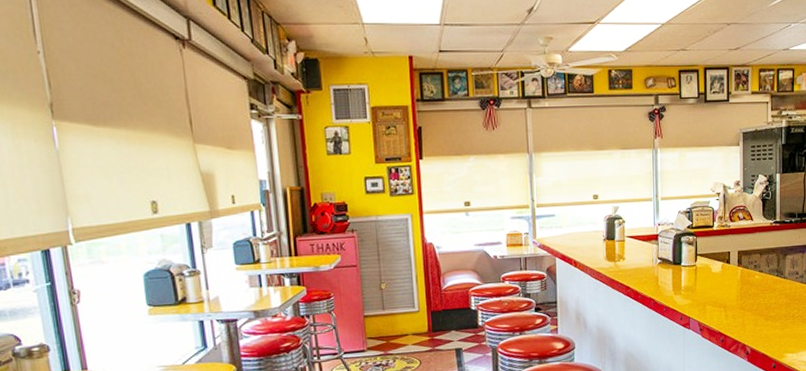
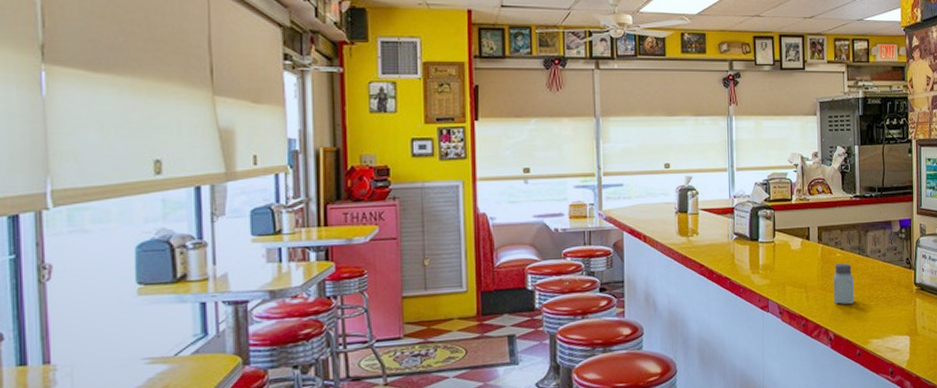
saltshaker: none [751,284,772,323] -> present [833,263,855,305]

